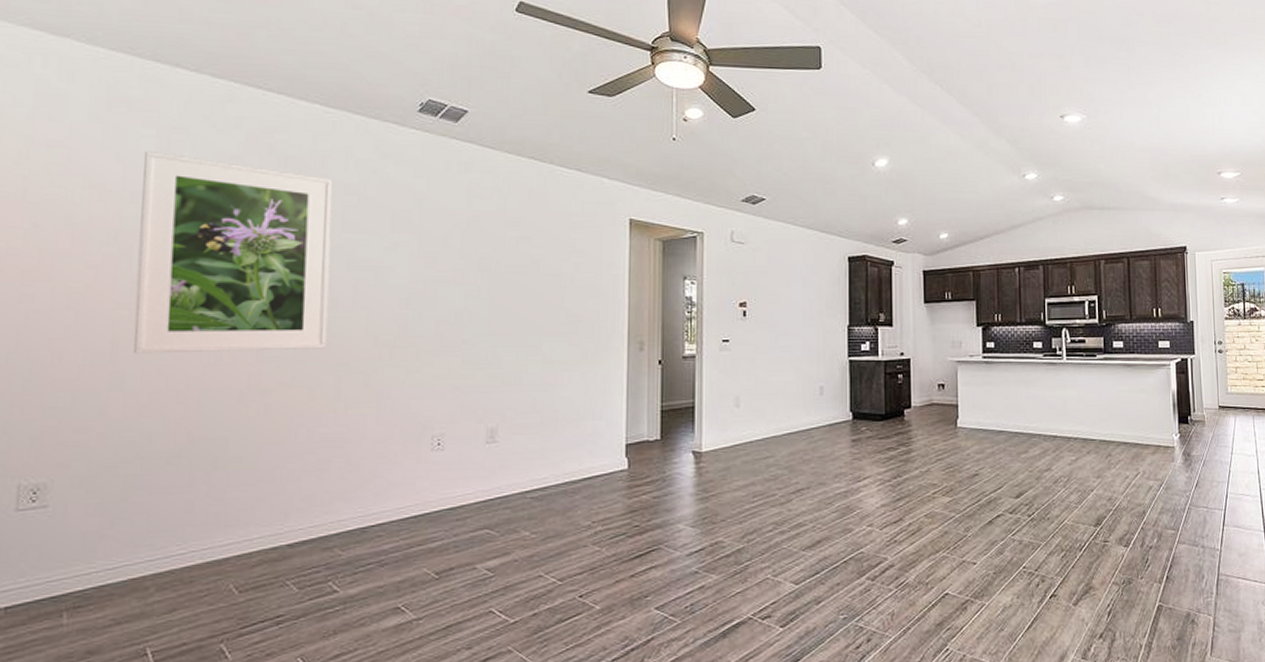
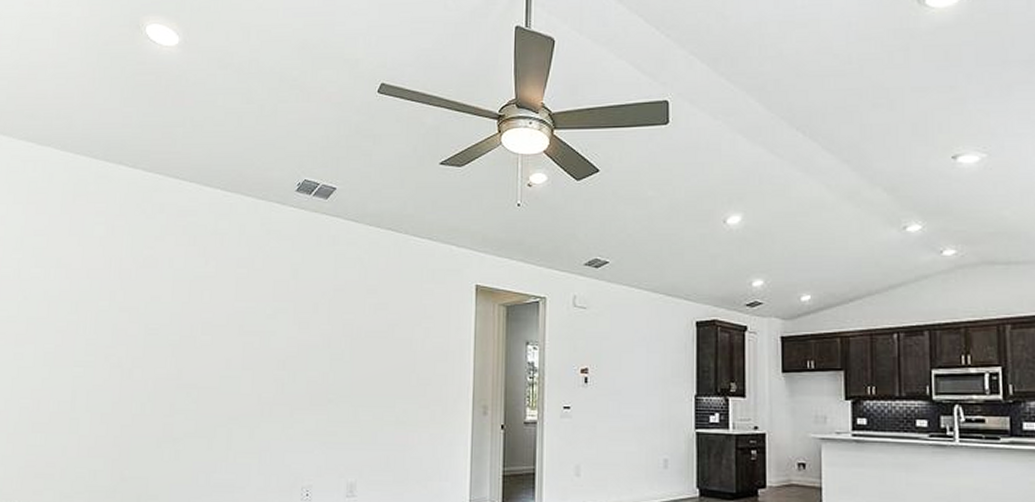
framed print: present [134,150,333,354] -> none [86,235,229,404]

